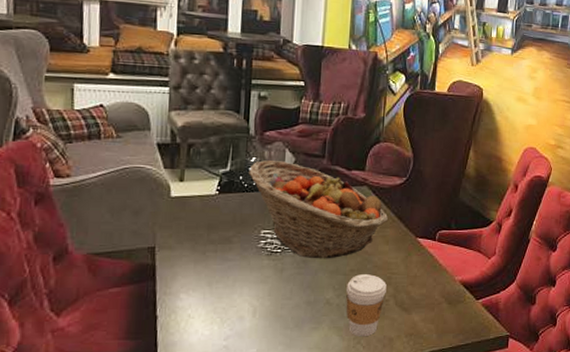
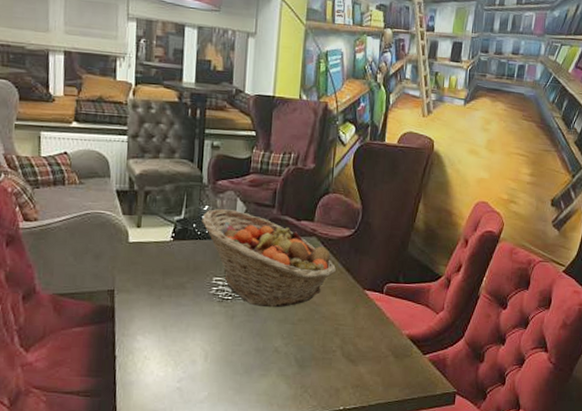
coffee cup: present [346,274,387,336] -> none [293,324,334,385]

